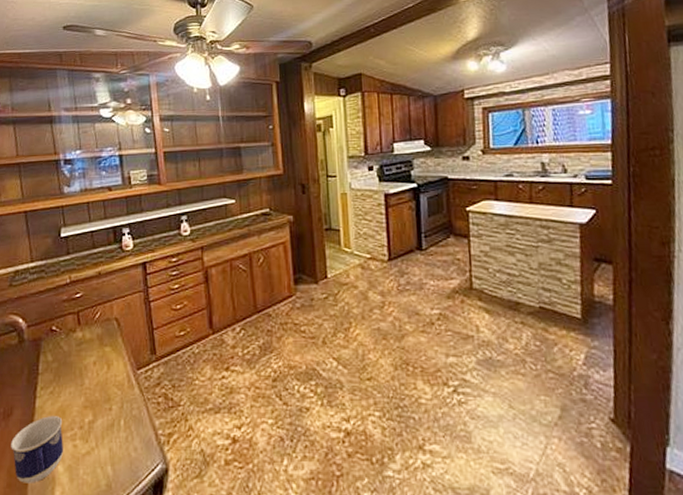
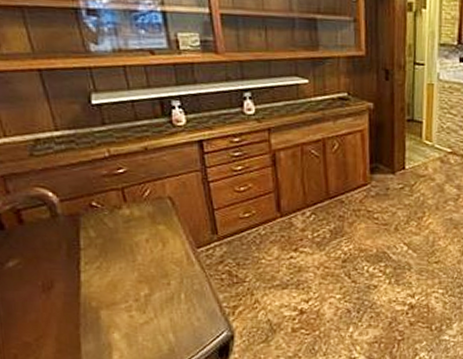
cup: present [11,416,64,483] -> none [56,289,119,349]

